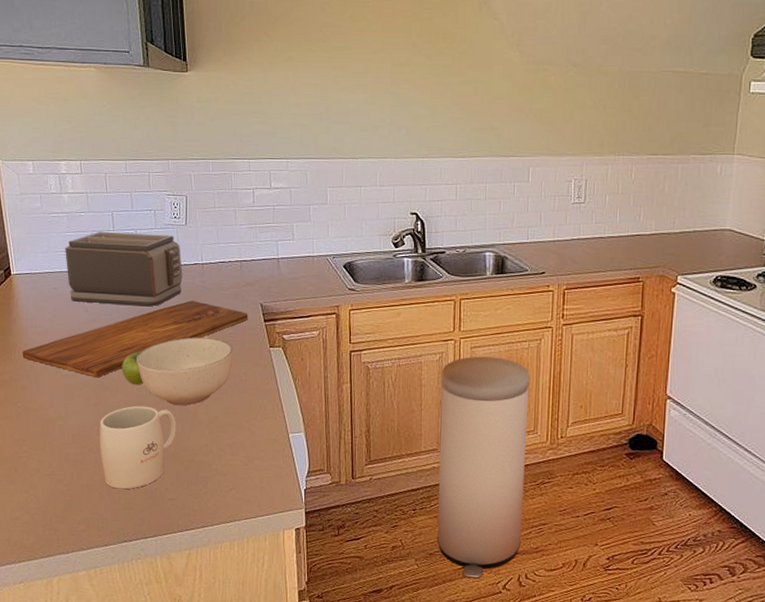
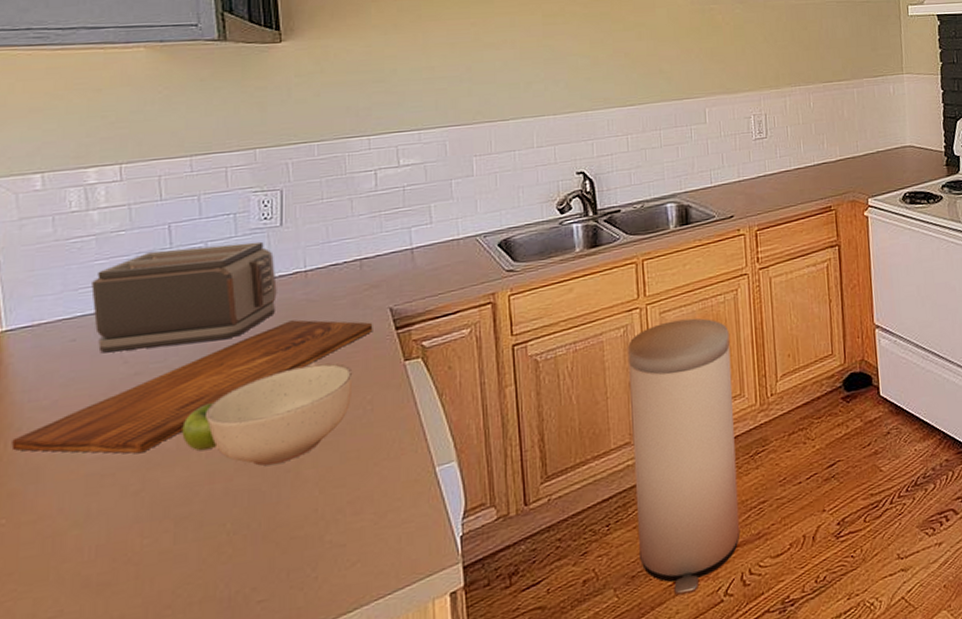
mug: present [99,405,177,490] -> none [143,474,269,610]

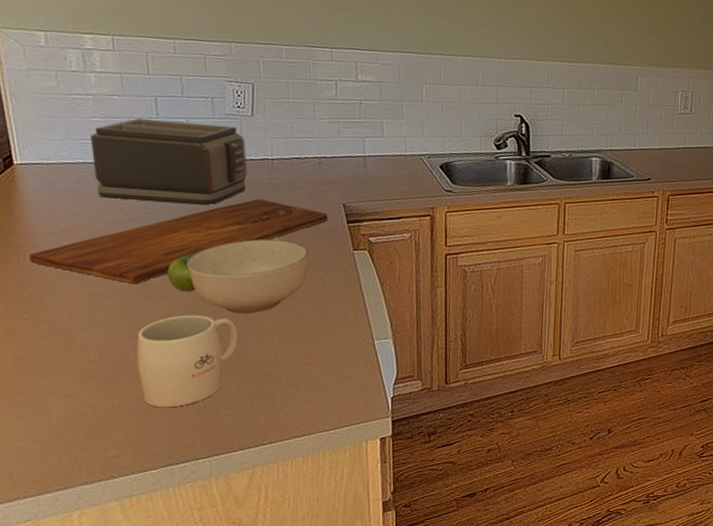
mug: none [143,474,269,610] -> present [137,314,238,408]
pedal bin: present [627,318,741,596] -> none [536,259,633,476]

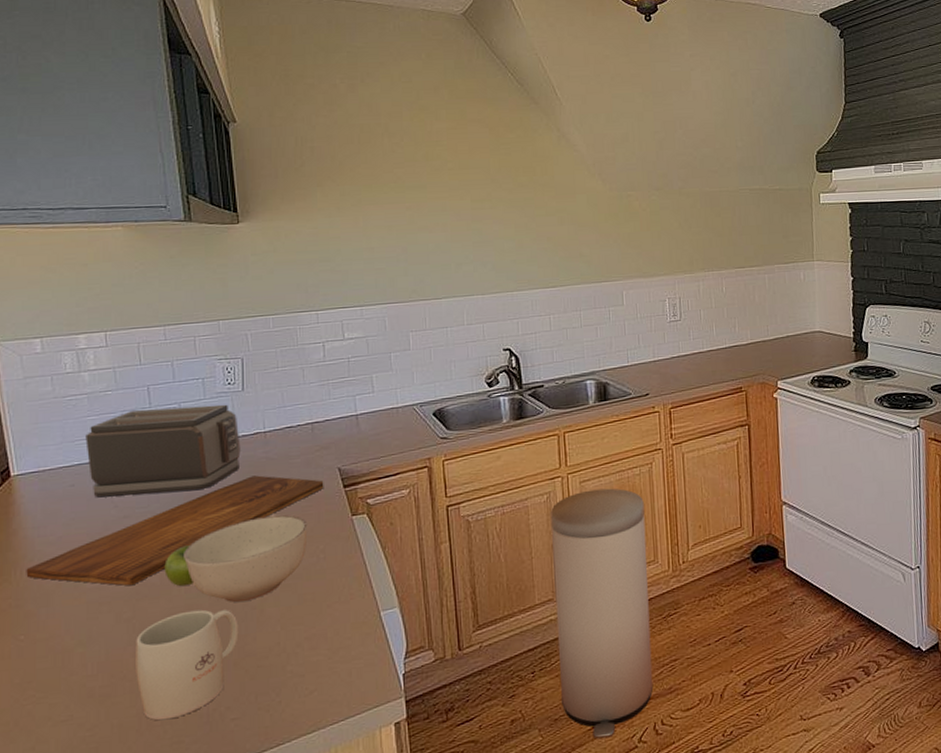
pedal bin: none [536,259,633,476] -> present [550,488,654,740]

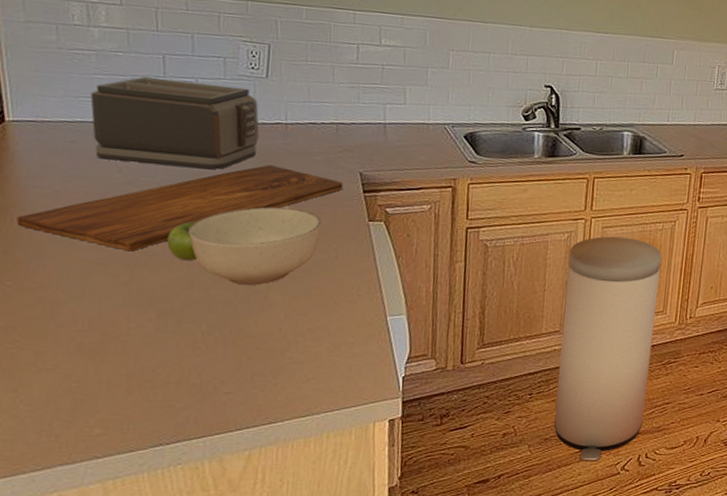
mug: present [136,609,239,721] -> none [128,285,241,384]

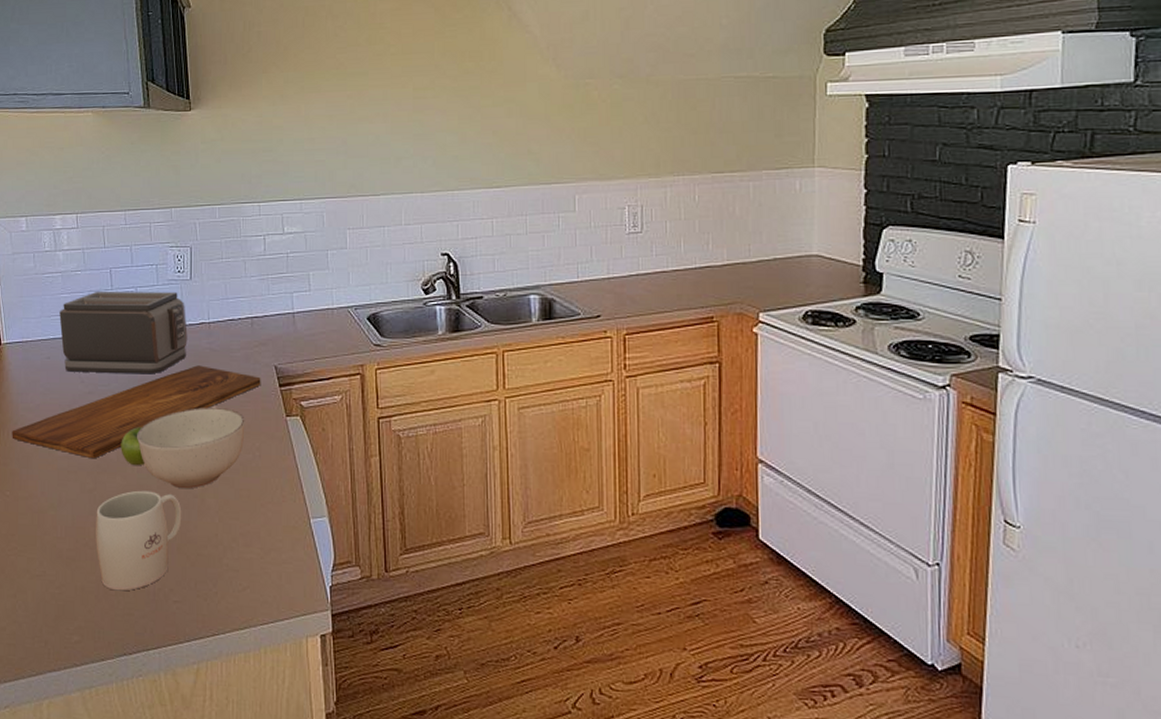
mug: none [128,285,241,384] -> present [96,490,182,591]
pedal bin: present [554,236,662,462] -> none [484,418,592,696]

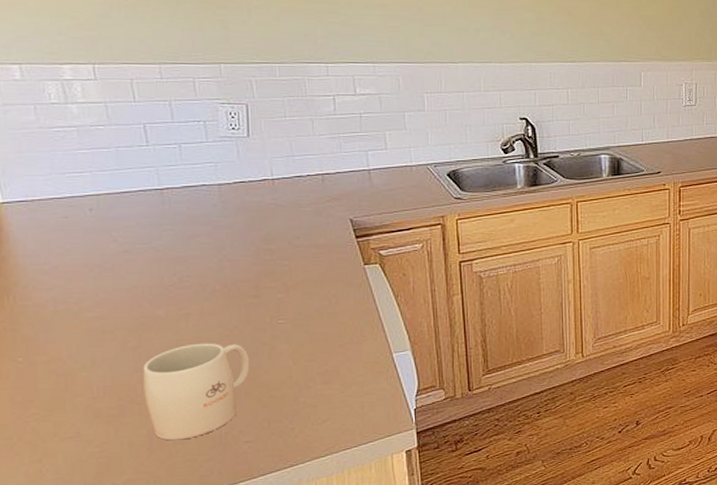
cutting board: present [12,365,261,459] -> none [20,220,336,317]
toaster: present [59,292,188,374] -> none [77,148,248,231]
fruit: present [121,427,144,466] -> none [170,283,201,321]
bowl: present [137,407,245,488] -> none [190,260,319,337]

